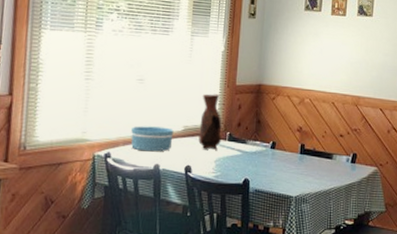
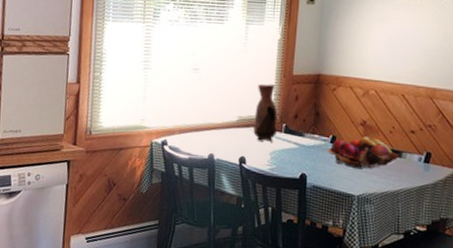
bowl: present [131,126,174,152] -> none [186,115,228,141]
fruit basket: none [268,141,331,171] -> present [327,137,400,169]

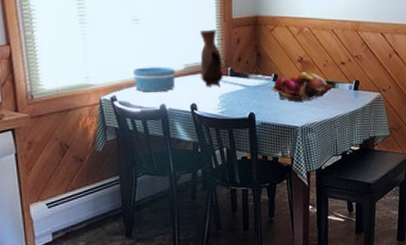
bowl: none [186,115,228,141] -> present [133,67,176,92]

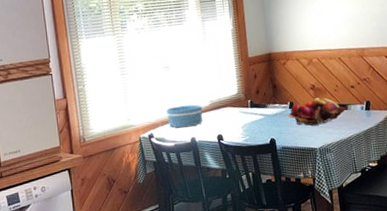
vase: present [199,29,223,86] -> none [221,68,244,118]

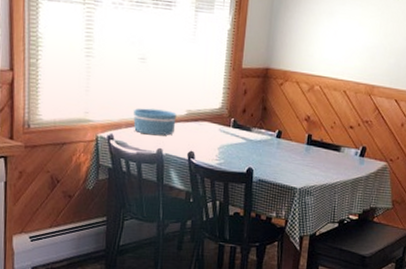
fruit basket: present [288,97,346,126] -> none [273,131,339,163]

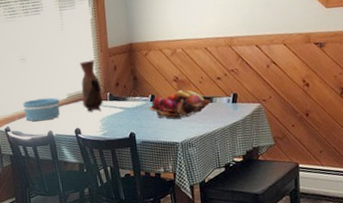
vase: none [202,77,227,137] -> present [79,60,103,112]
fruit basket: none [273,131,339,163] -> present [149,90,211,119]

